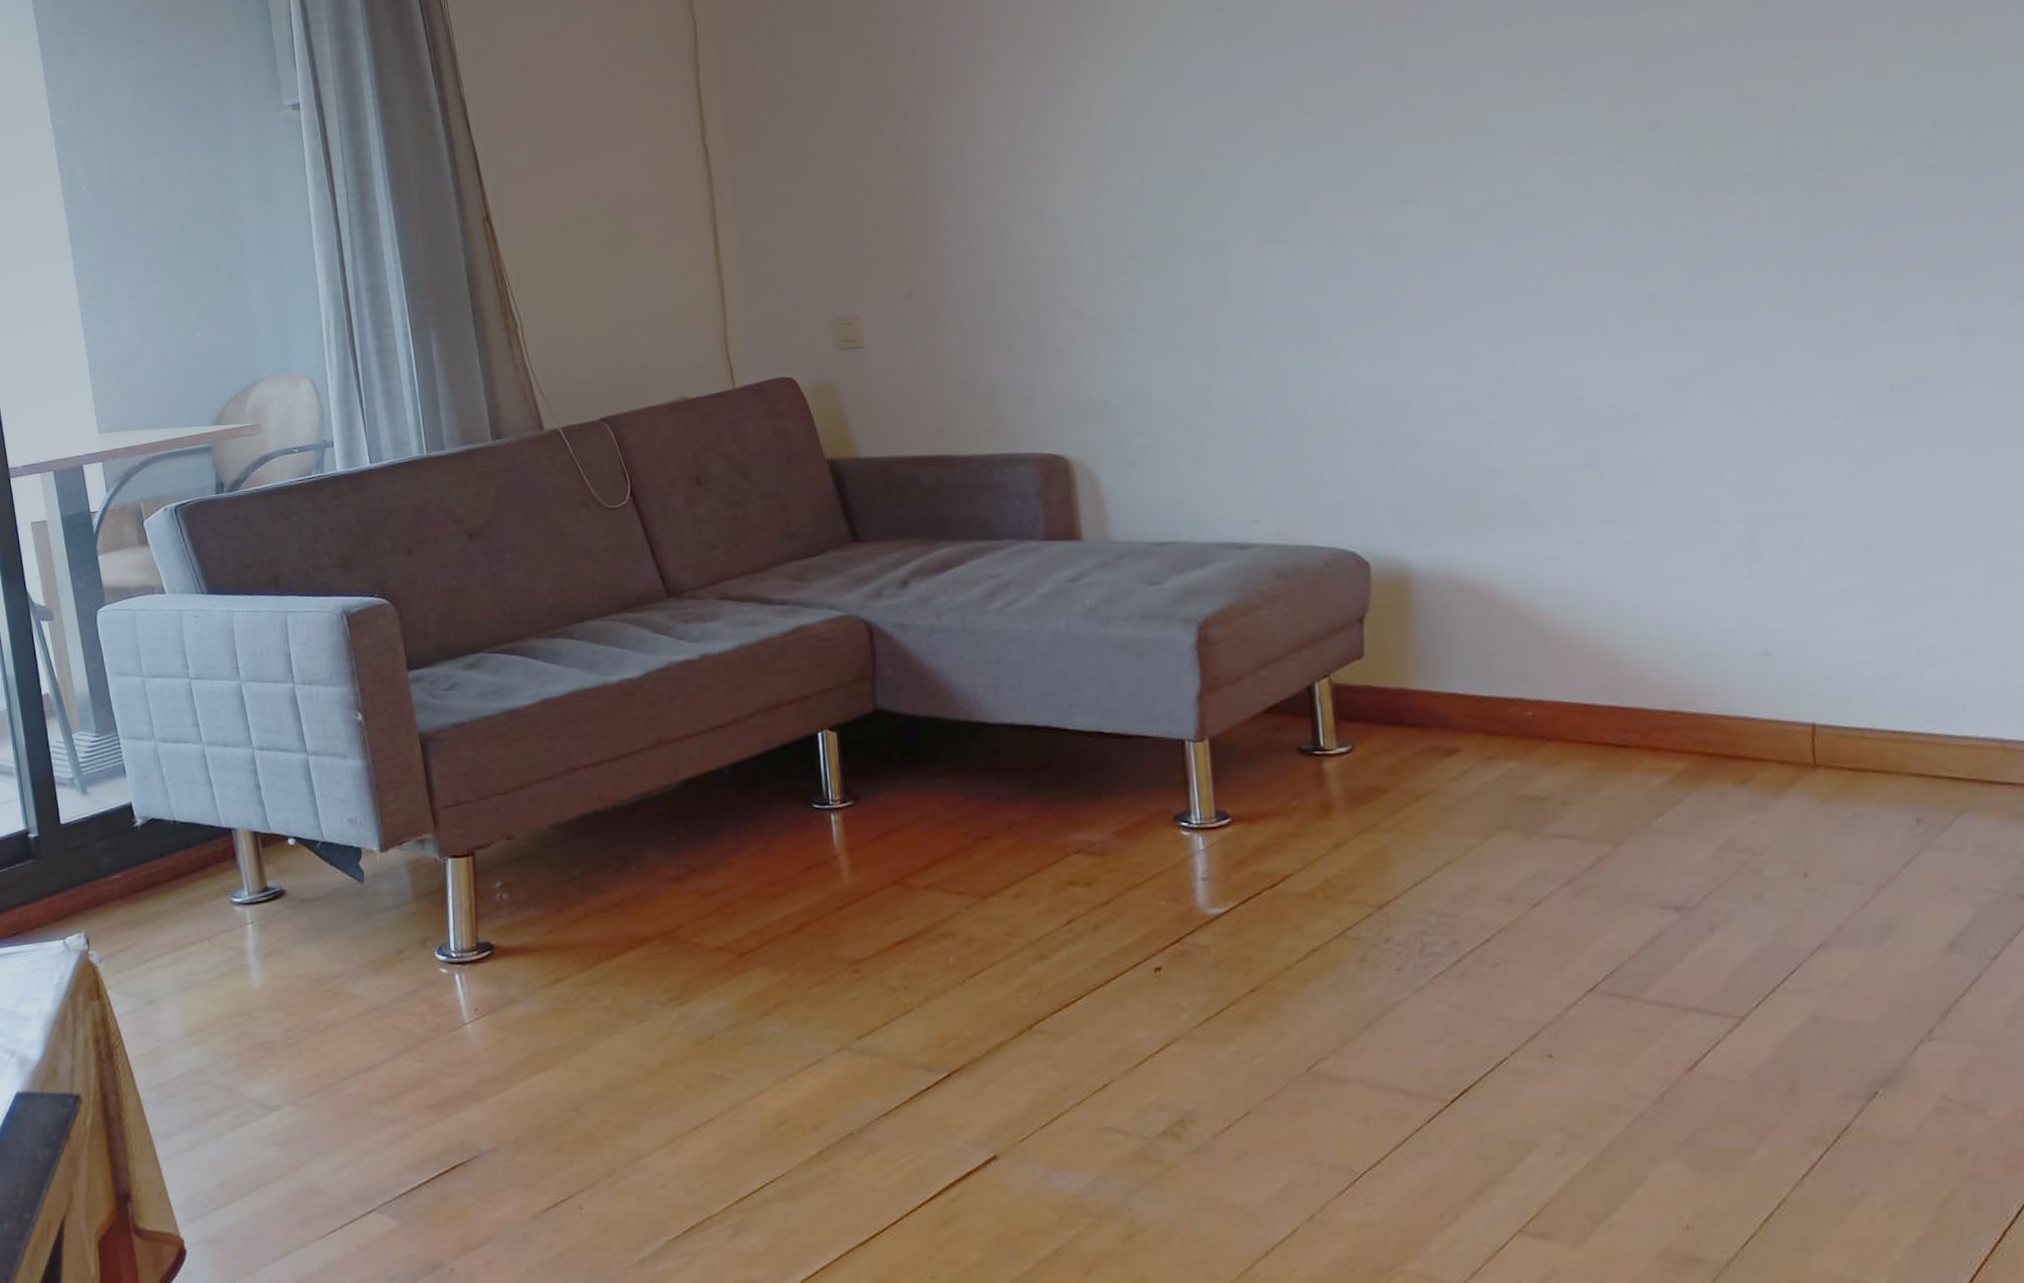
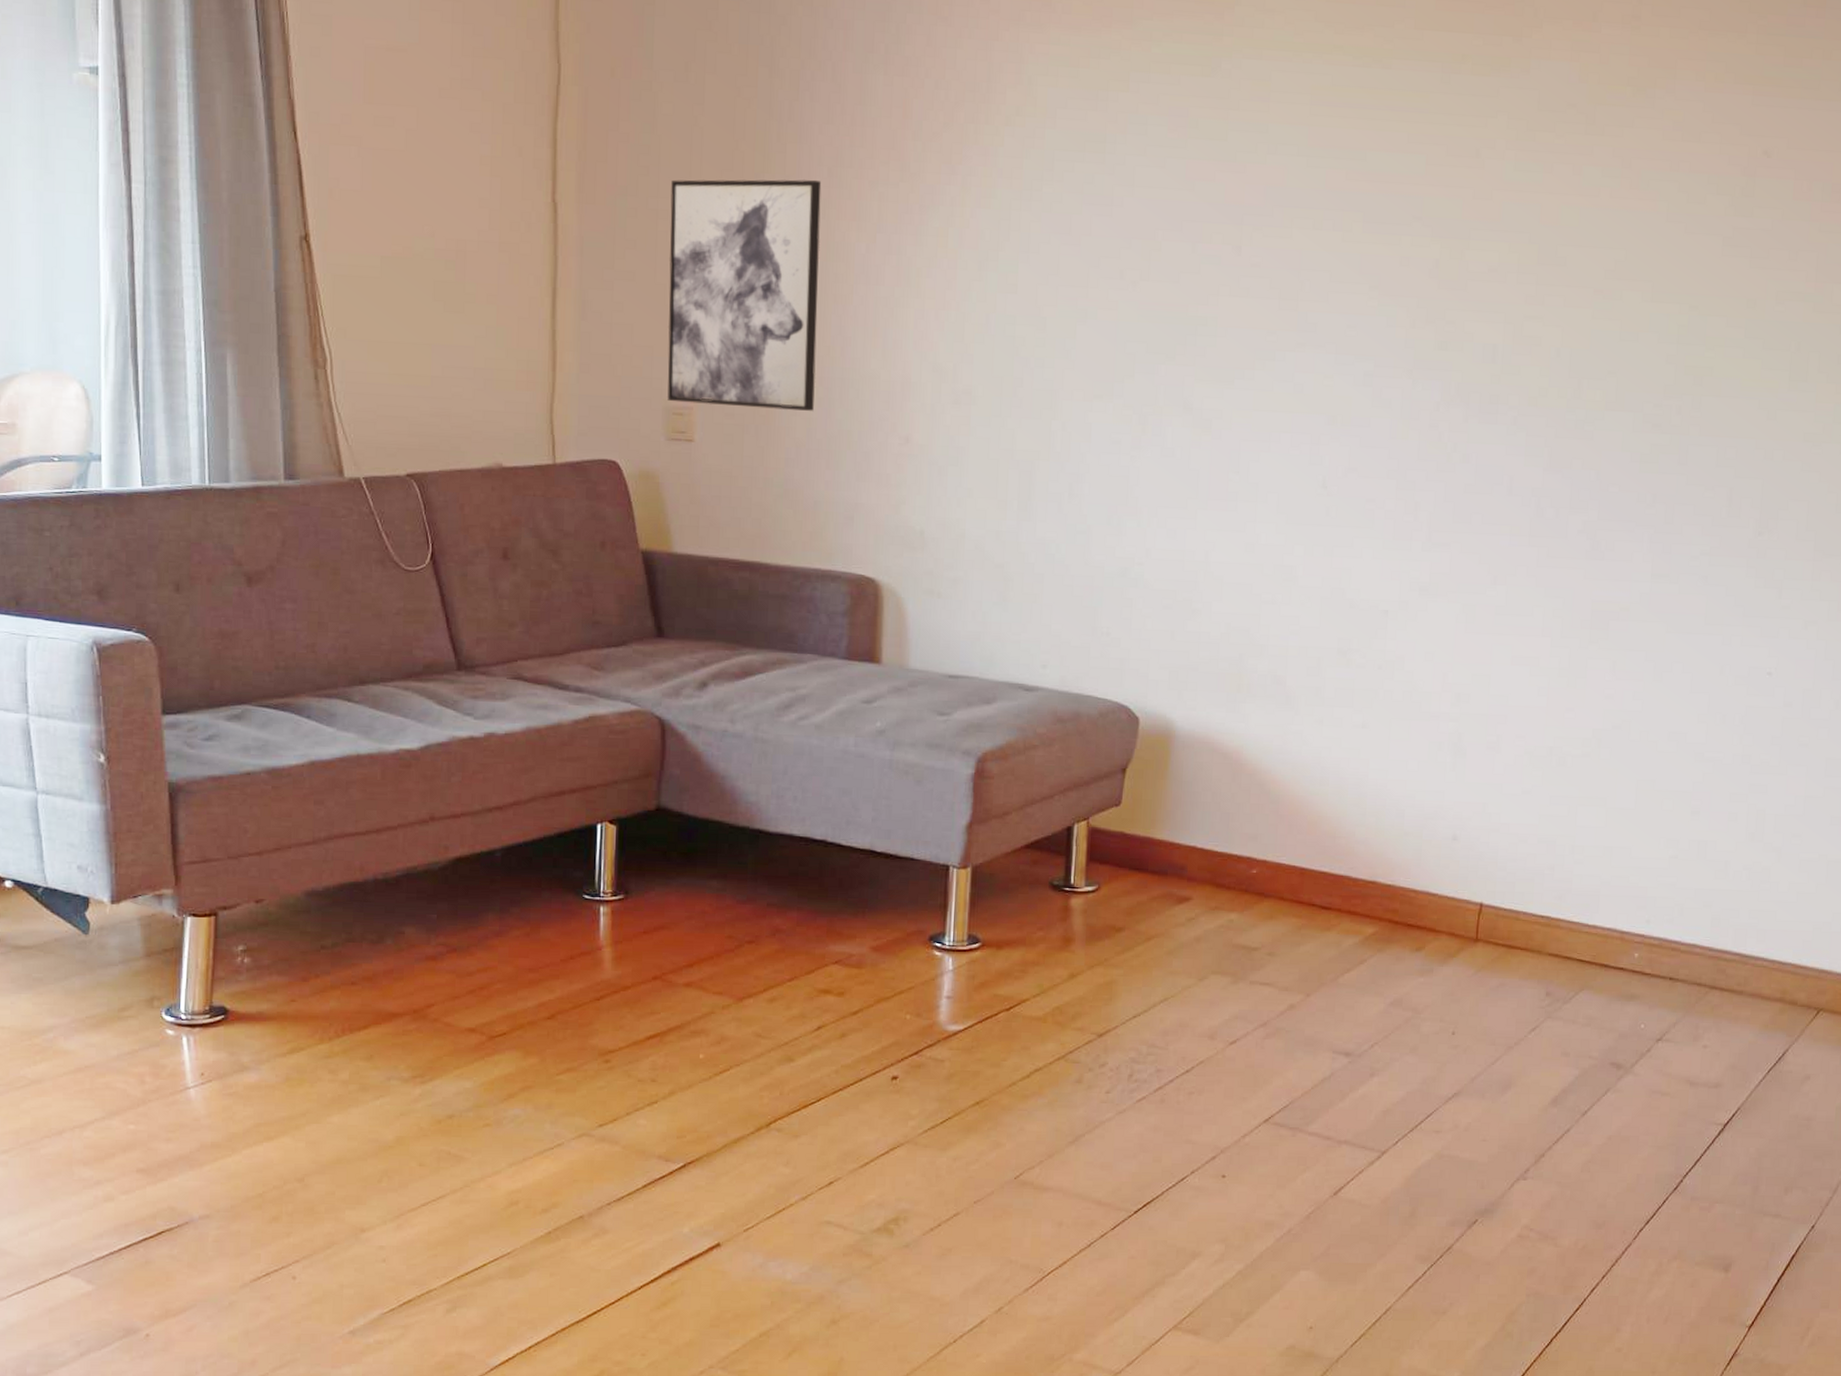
wall art: none [811,79,978,313] -> present [667,179,822,411]

